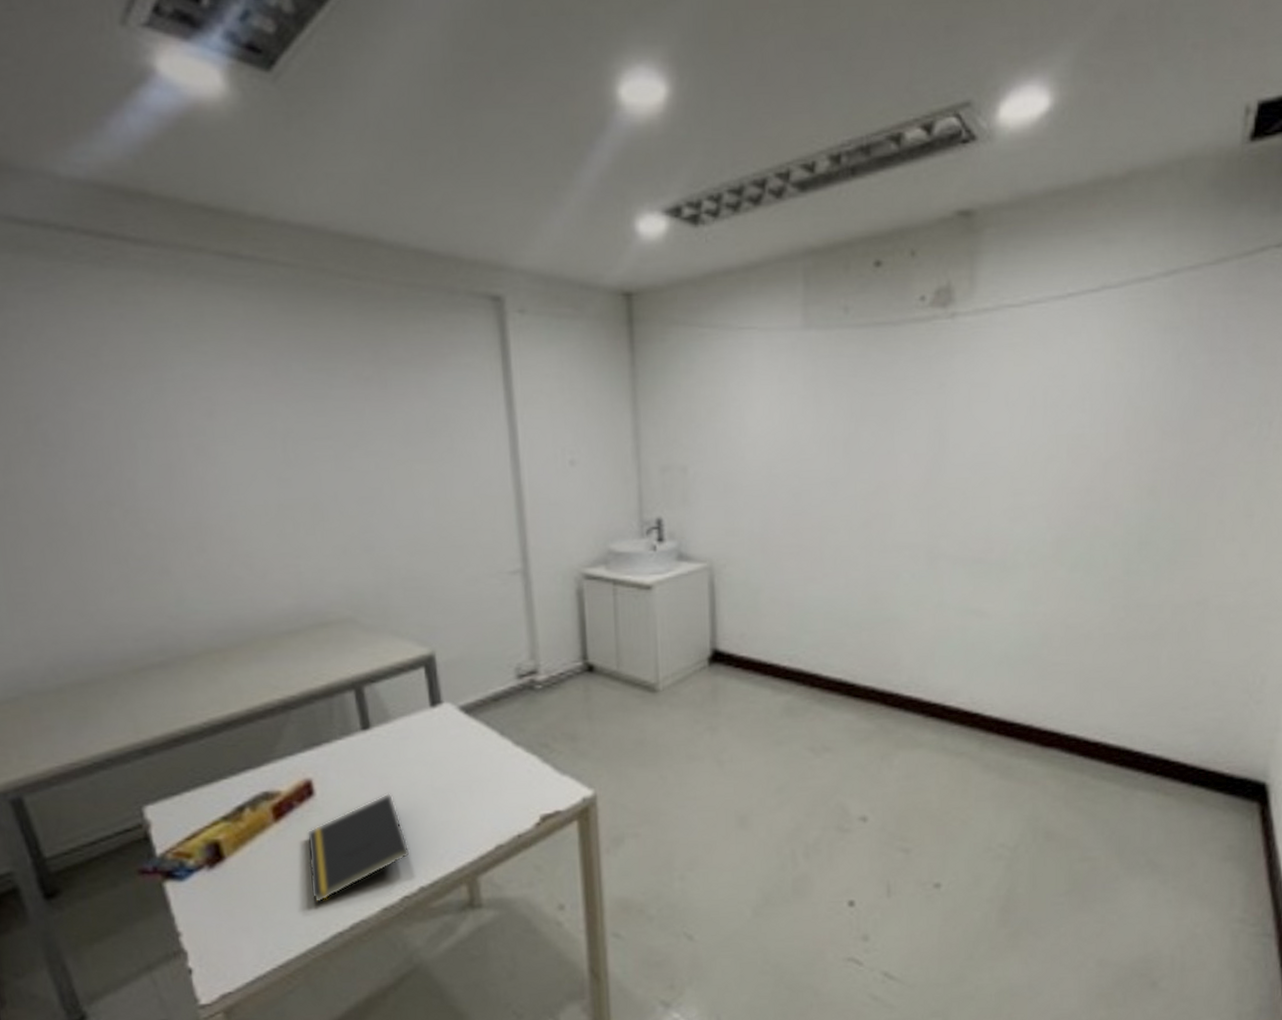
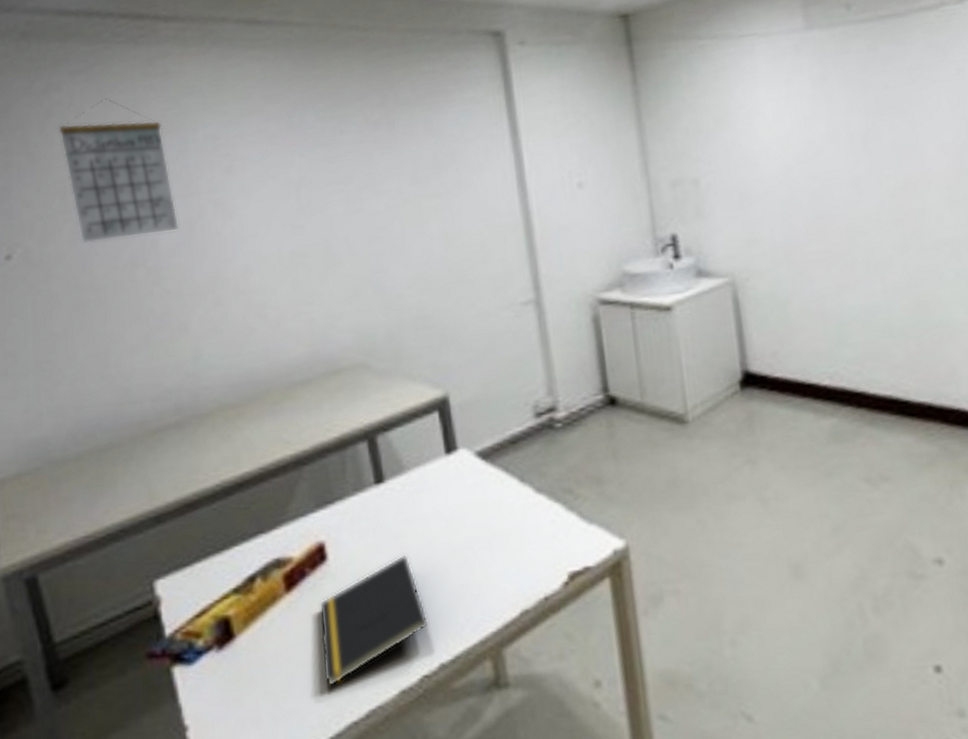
calendar: none [18,323,158,478] -> present [59,98,179,244]

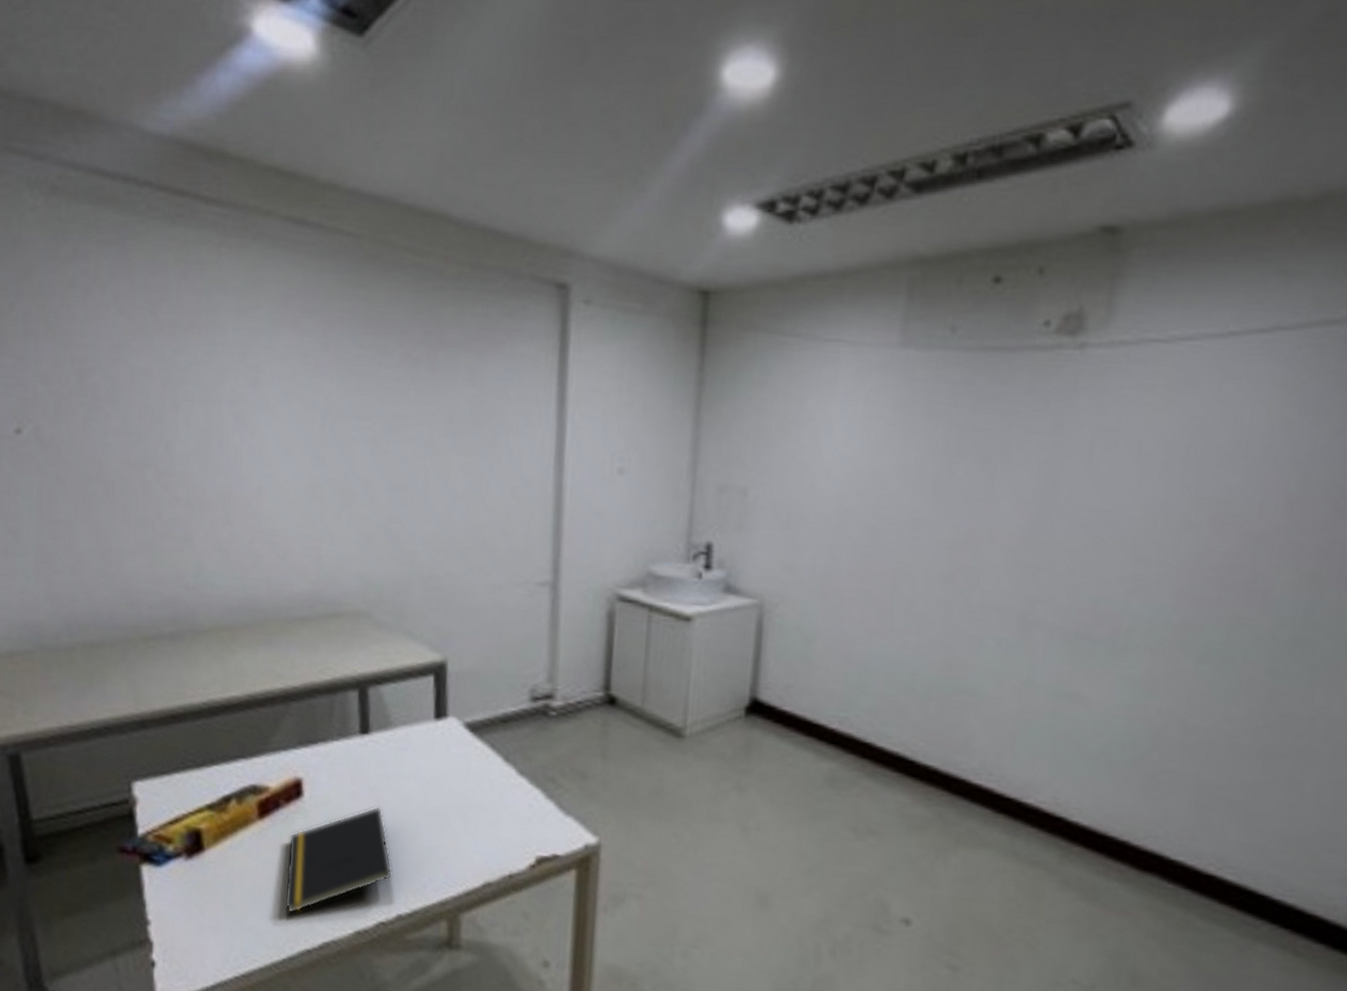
calendar: present [59,98,179,244] -> none [82,278,197,438]

